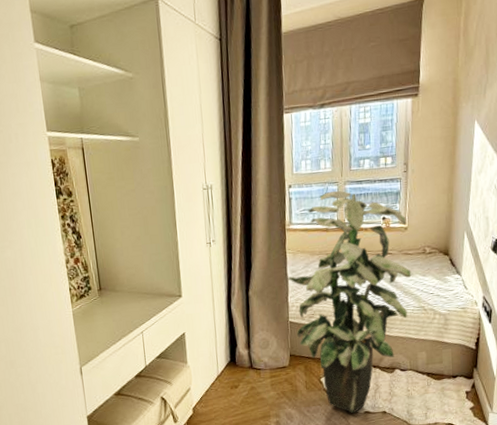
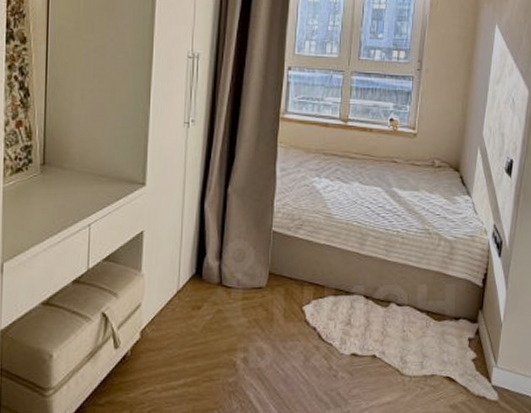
indoor plant: present [287,190,412,413] -> none [275,80,417,354]

